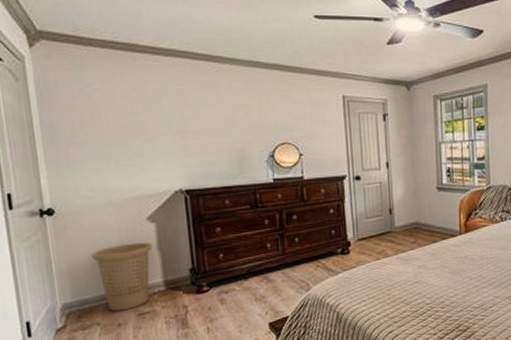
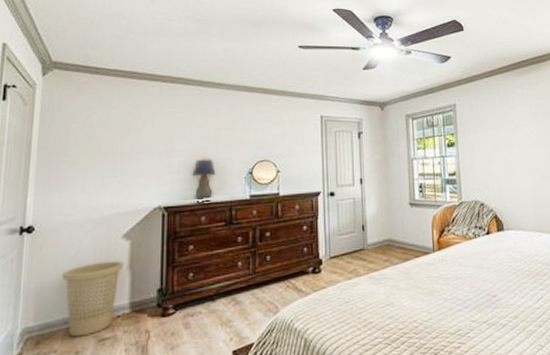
table lamp: none [211,141,236,183] -> present [192,159,216,200]

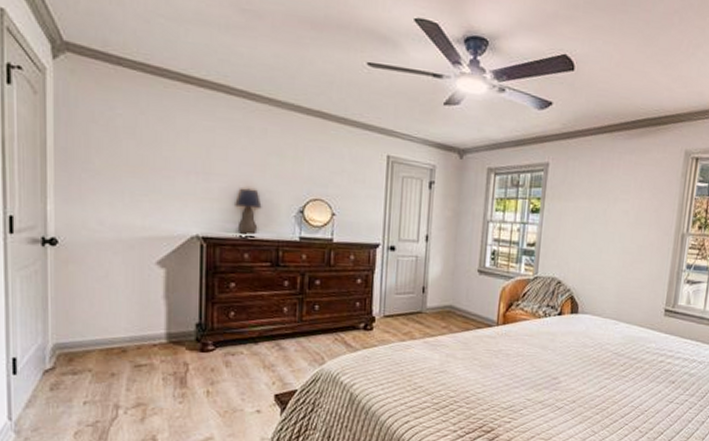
laundry basket: present [62,260,124,338] -> none [92,287,159,360]

